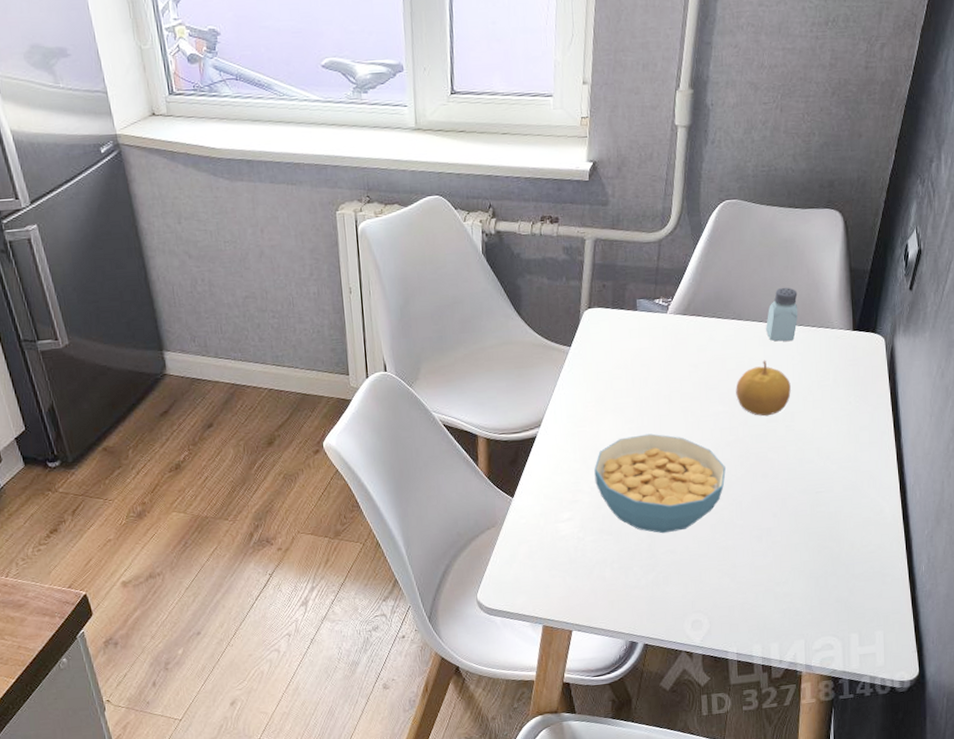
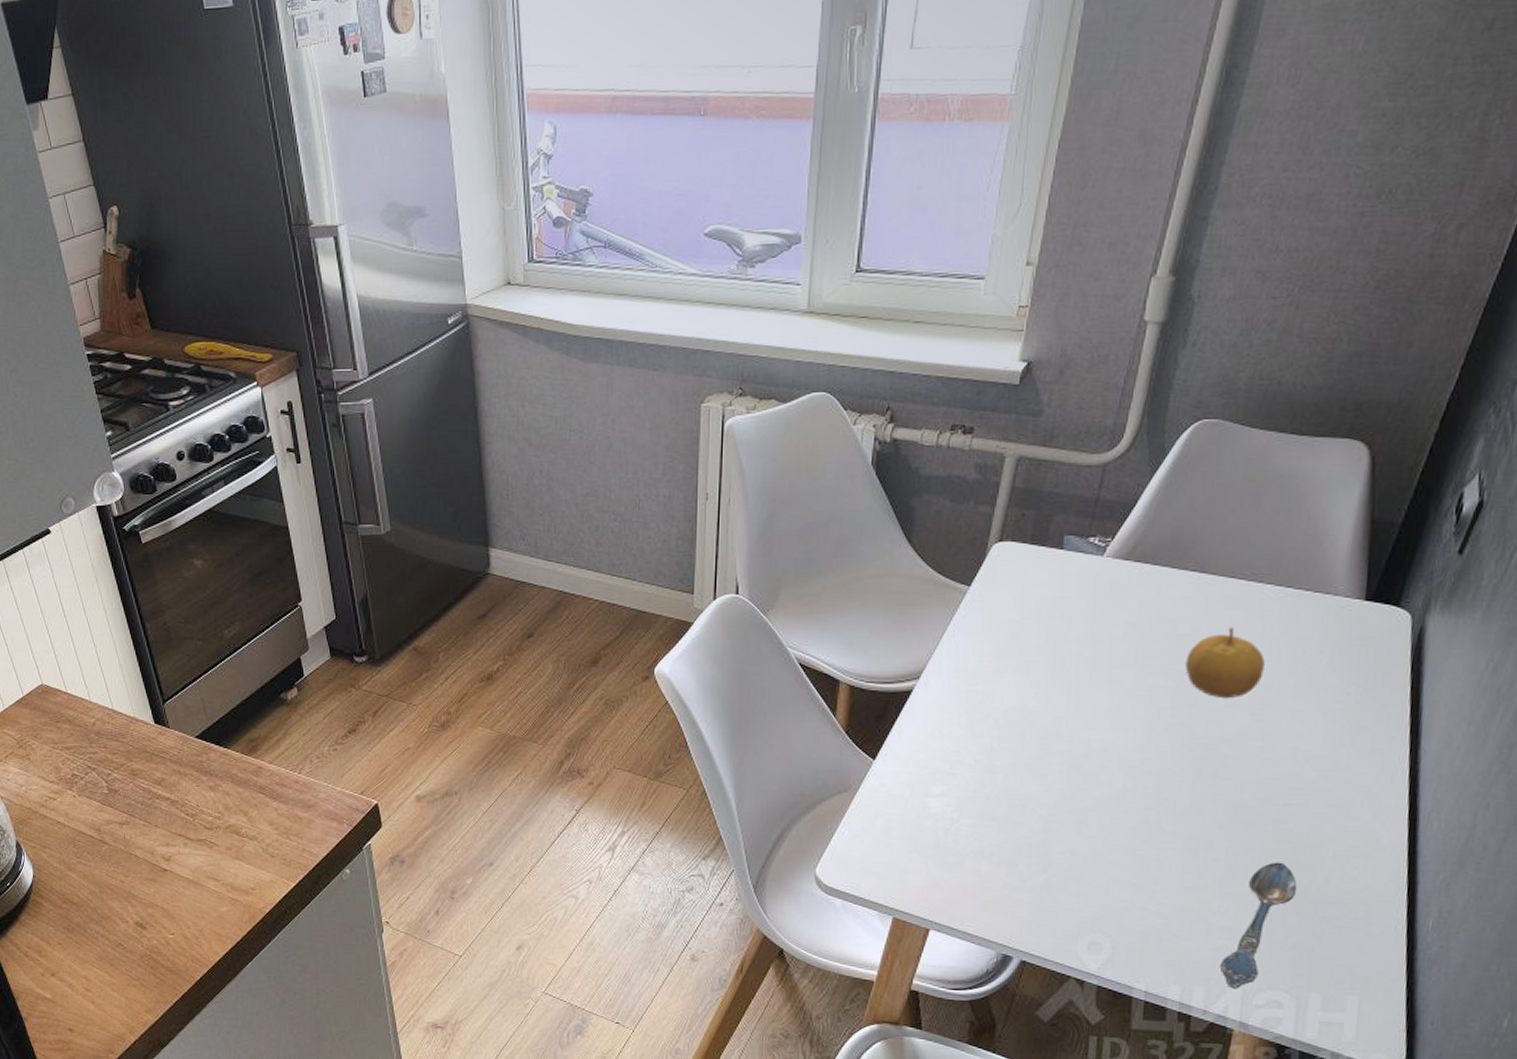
cereal bowl: present [594,433,726,534] -> none [981,703,1159,829]
saltshaker: present [766,287,798,342] -> none [1238,536,1290,605]
spoon: none [787,537,833,640] -> present [1221,862,1297,989]

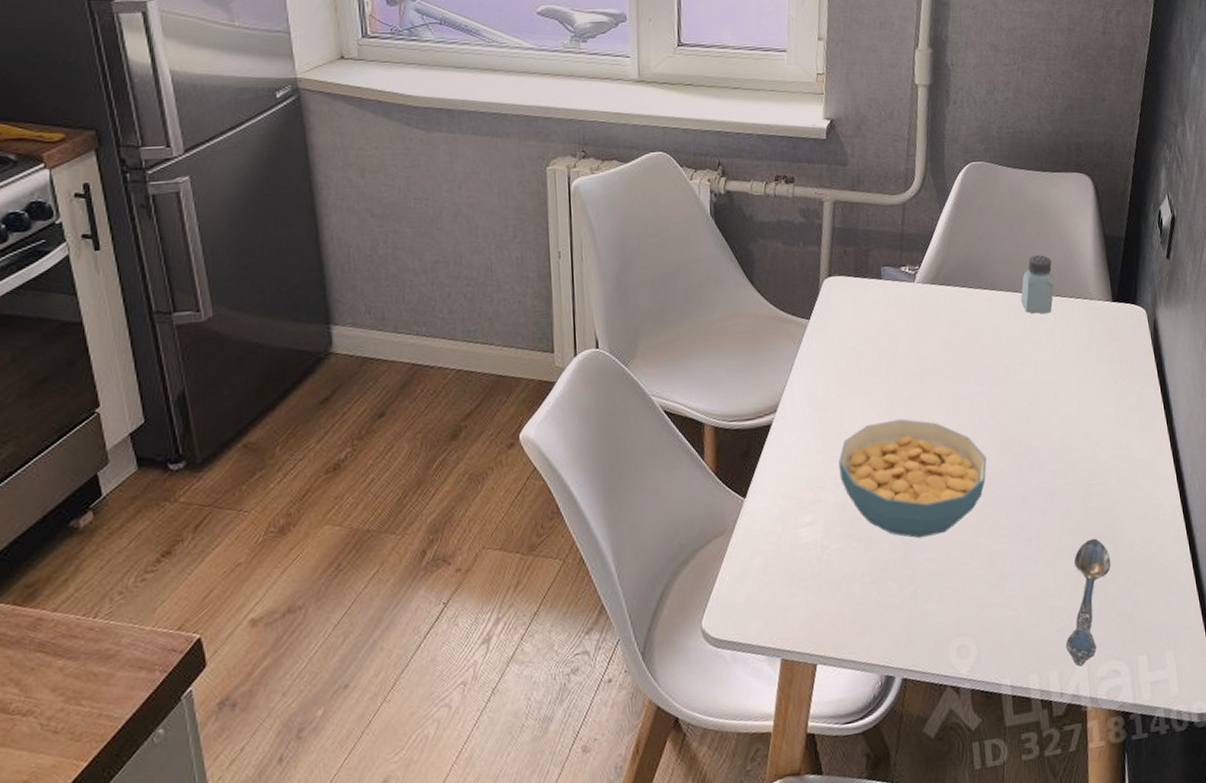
cereal bowl: none [981,703,1159,829] -> present [838,419,987,539]
fruit: present [1185,626,1265,699] -> none [992,334,1052,398]
saltshaker: none [1238,536,1290,605] -> present [1021,254,1054,314]

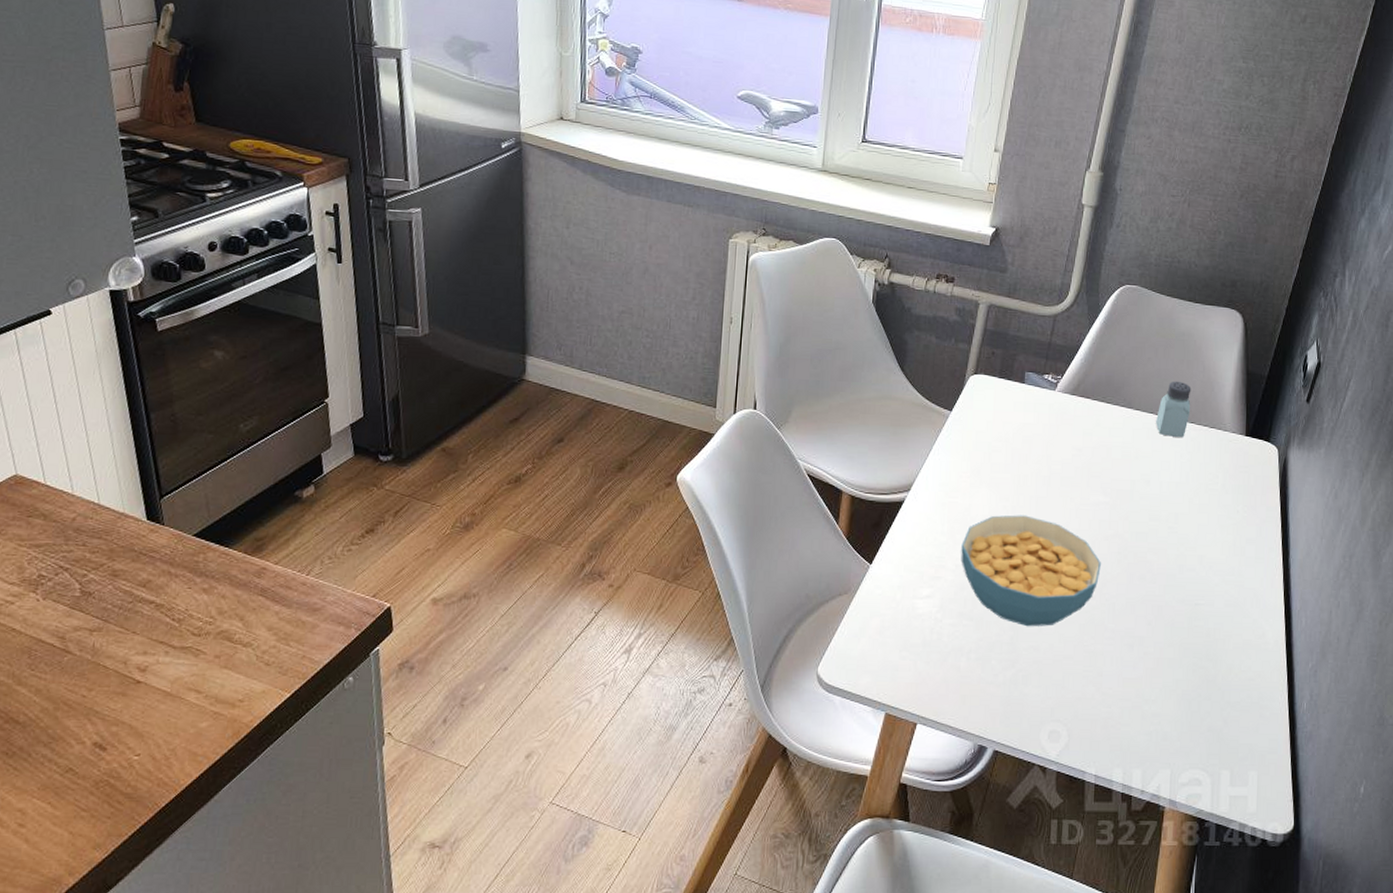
spoon: present [1066,538,1111,666] -> none [1153,654,1208,769]

